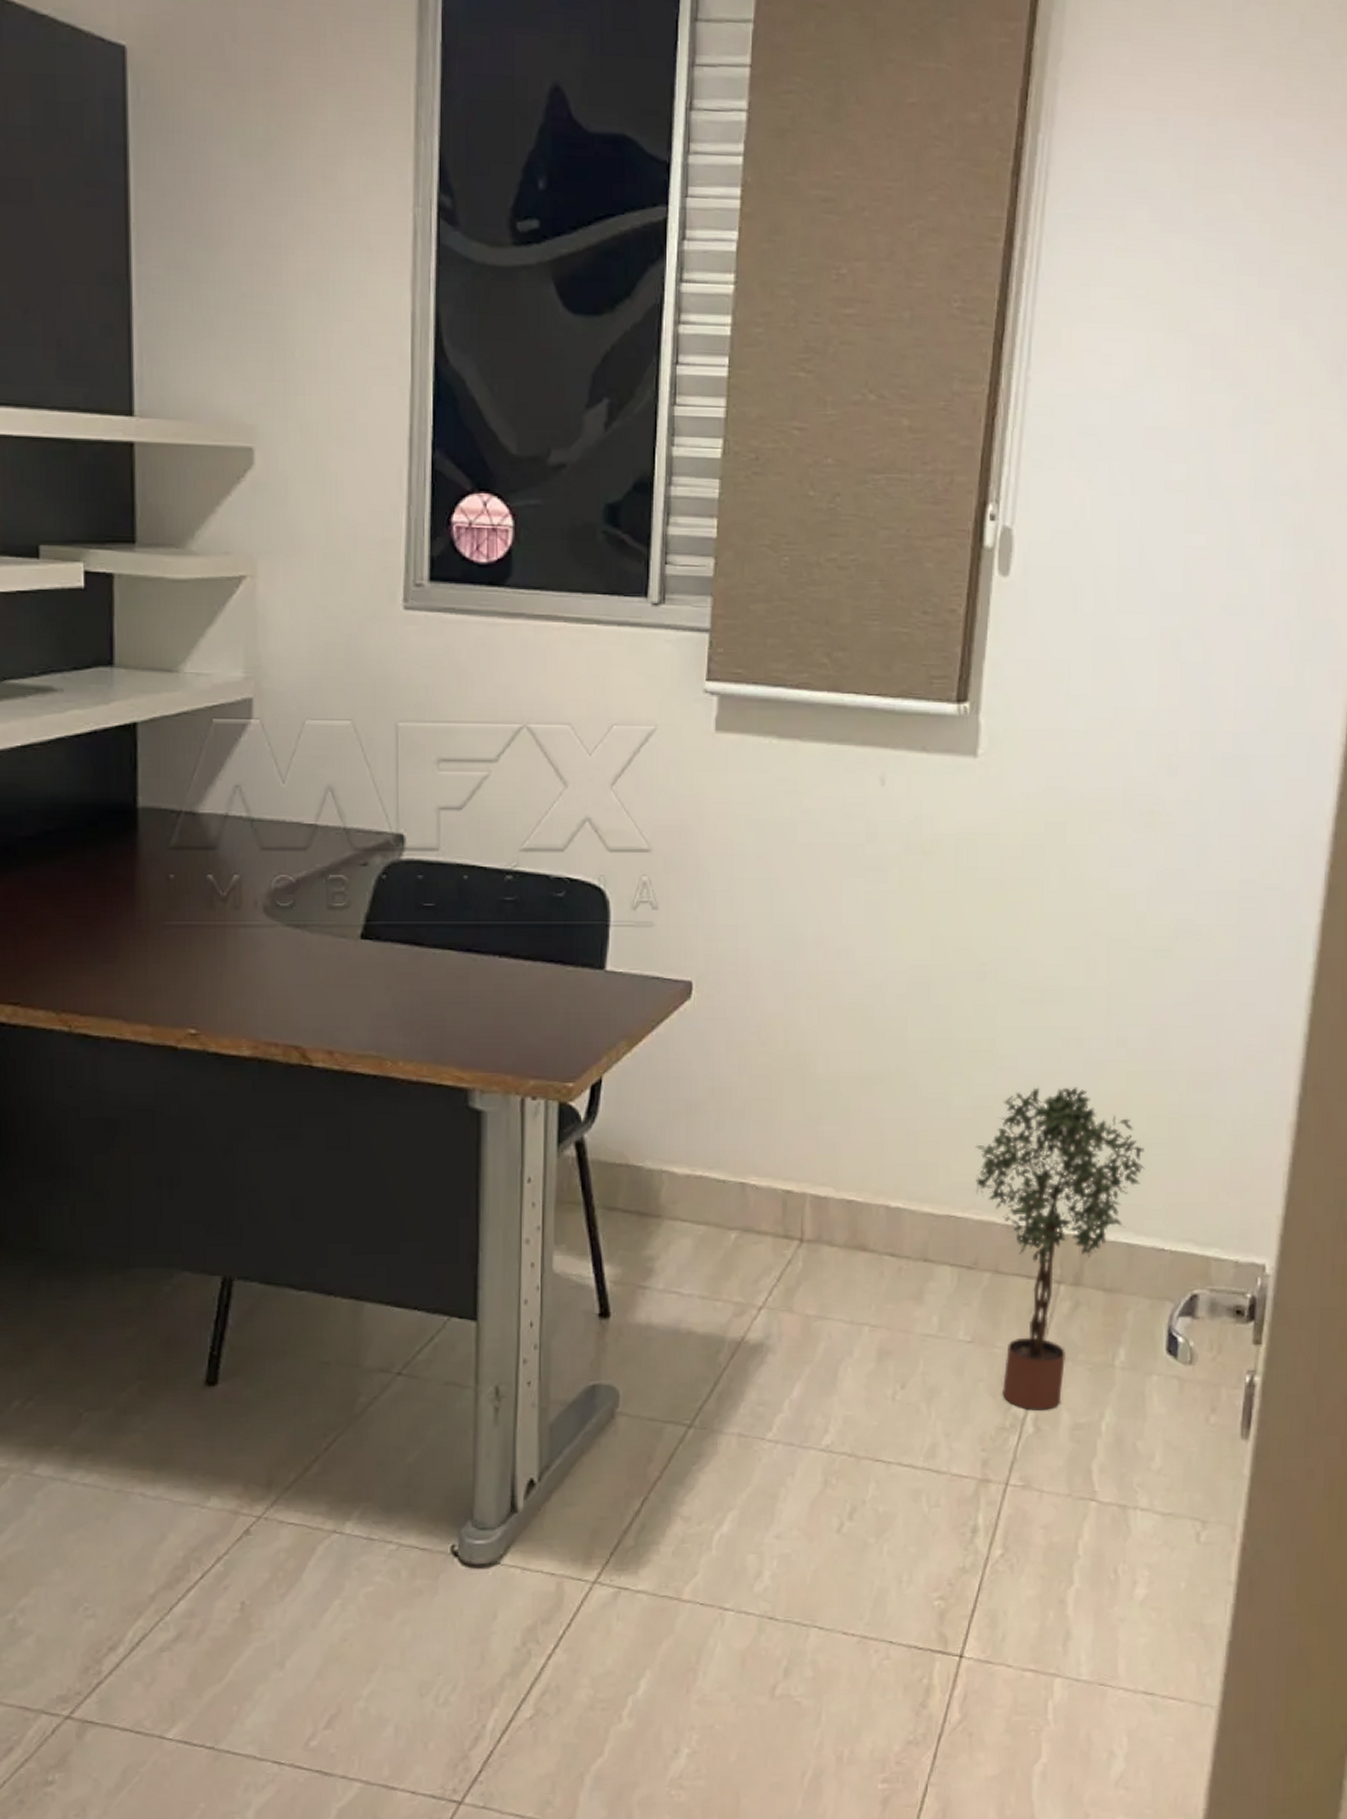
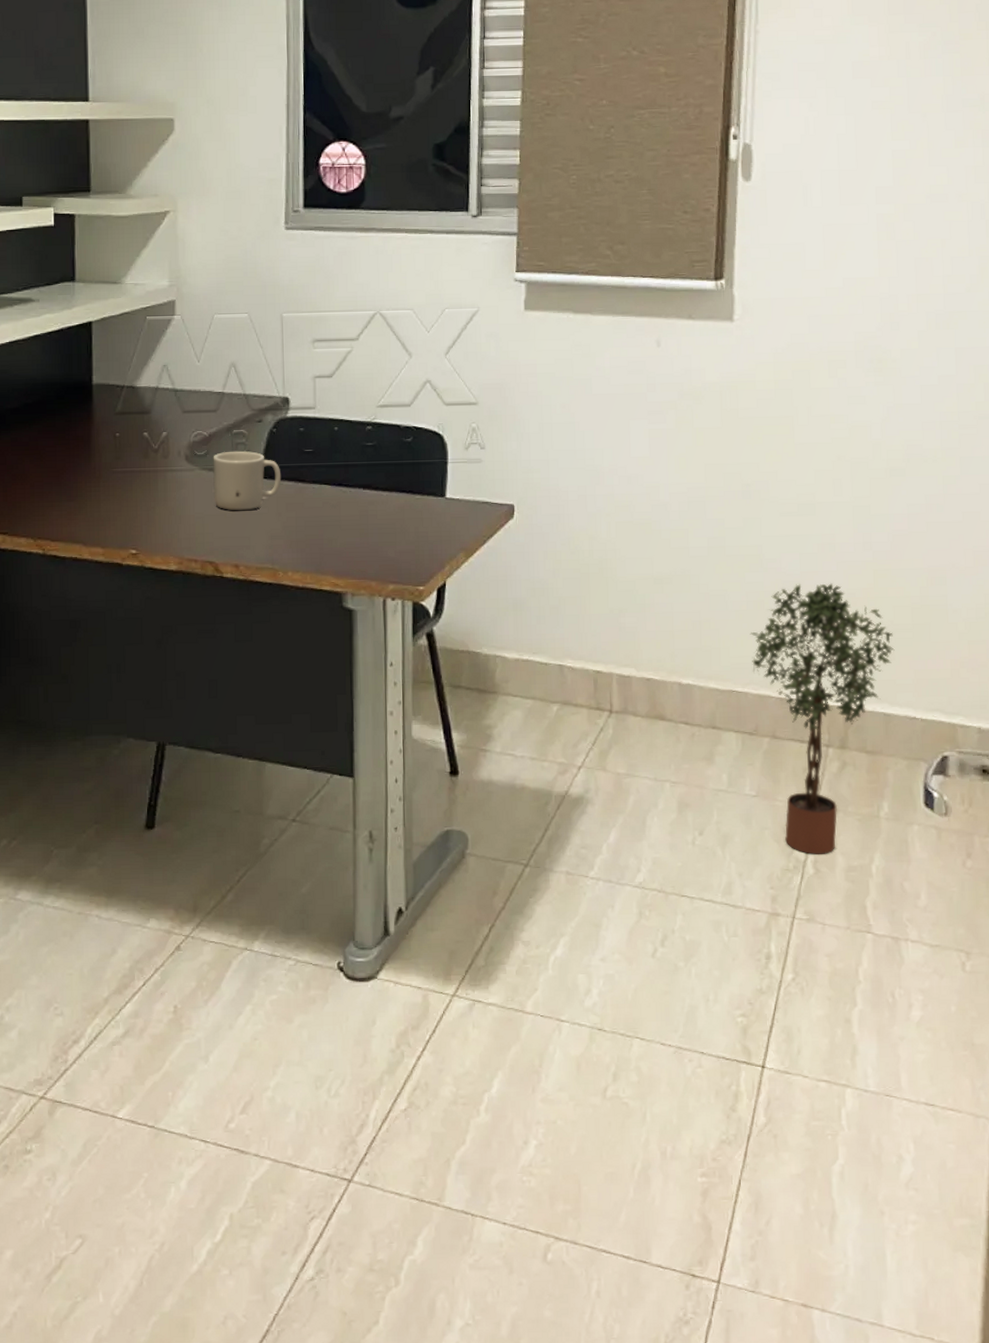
mug: none [301,902,392,982] -> present [213,451,282,511]

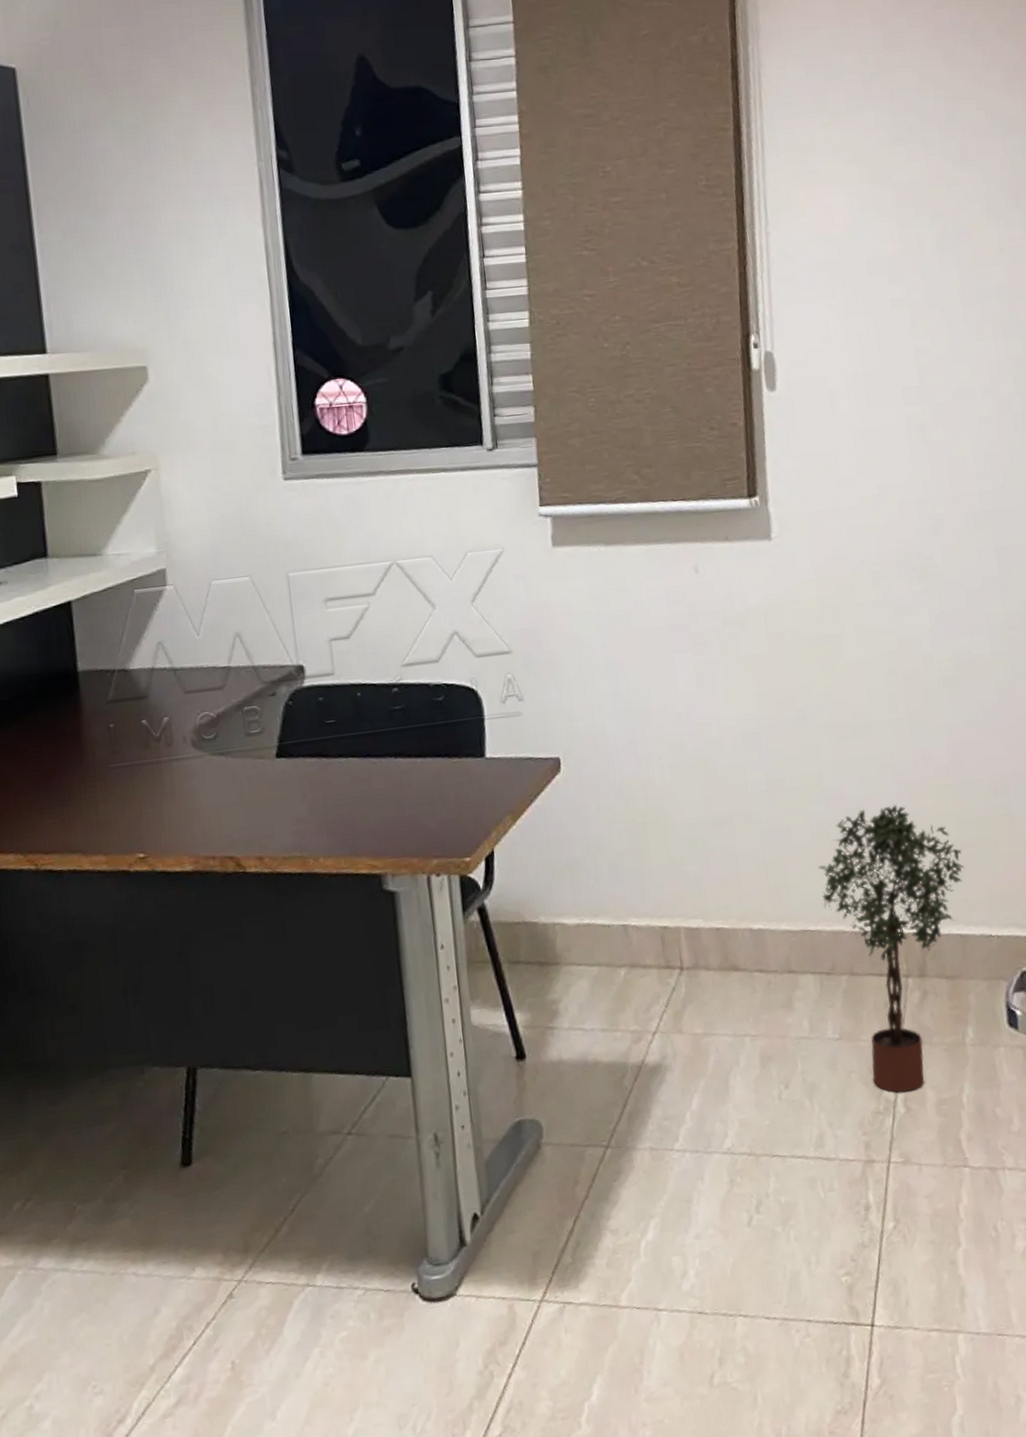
mug: present [213,451,282,511] -> none [223,729,303,798]

